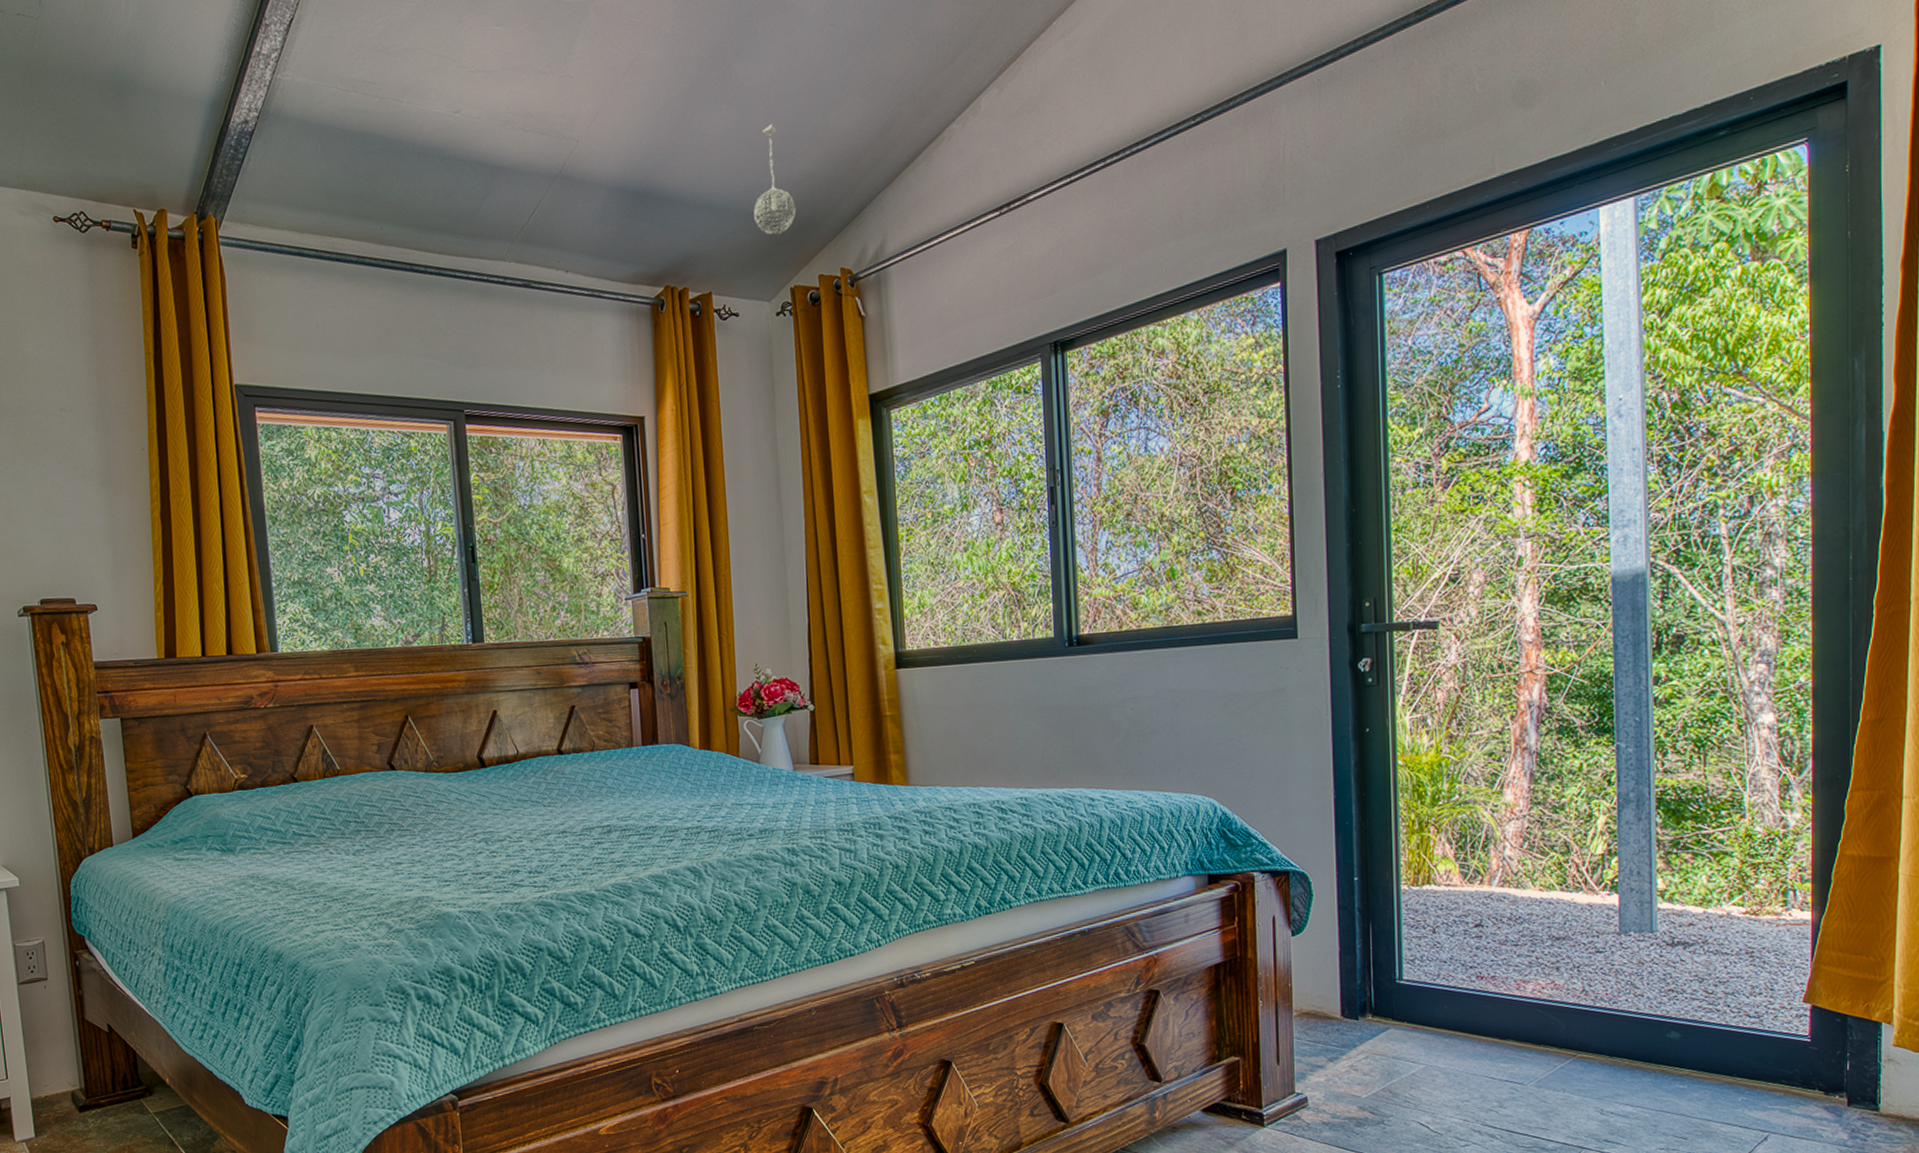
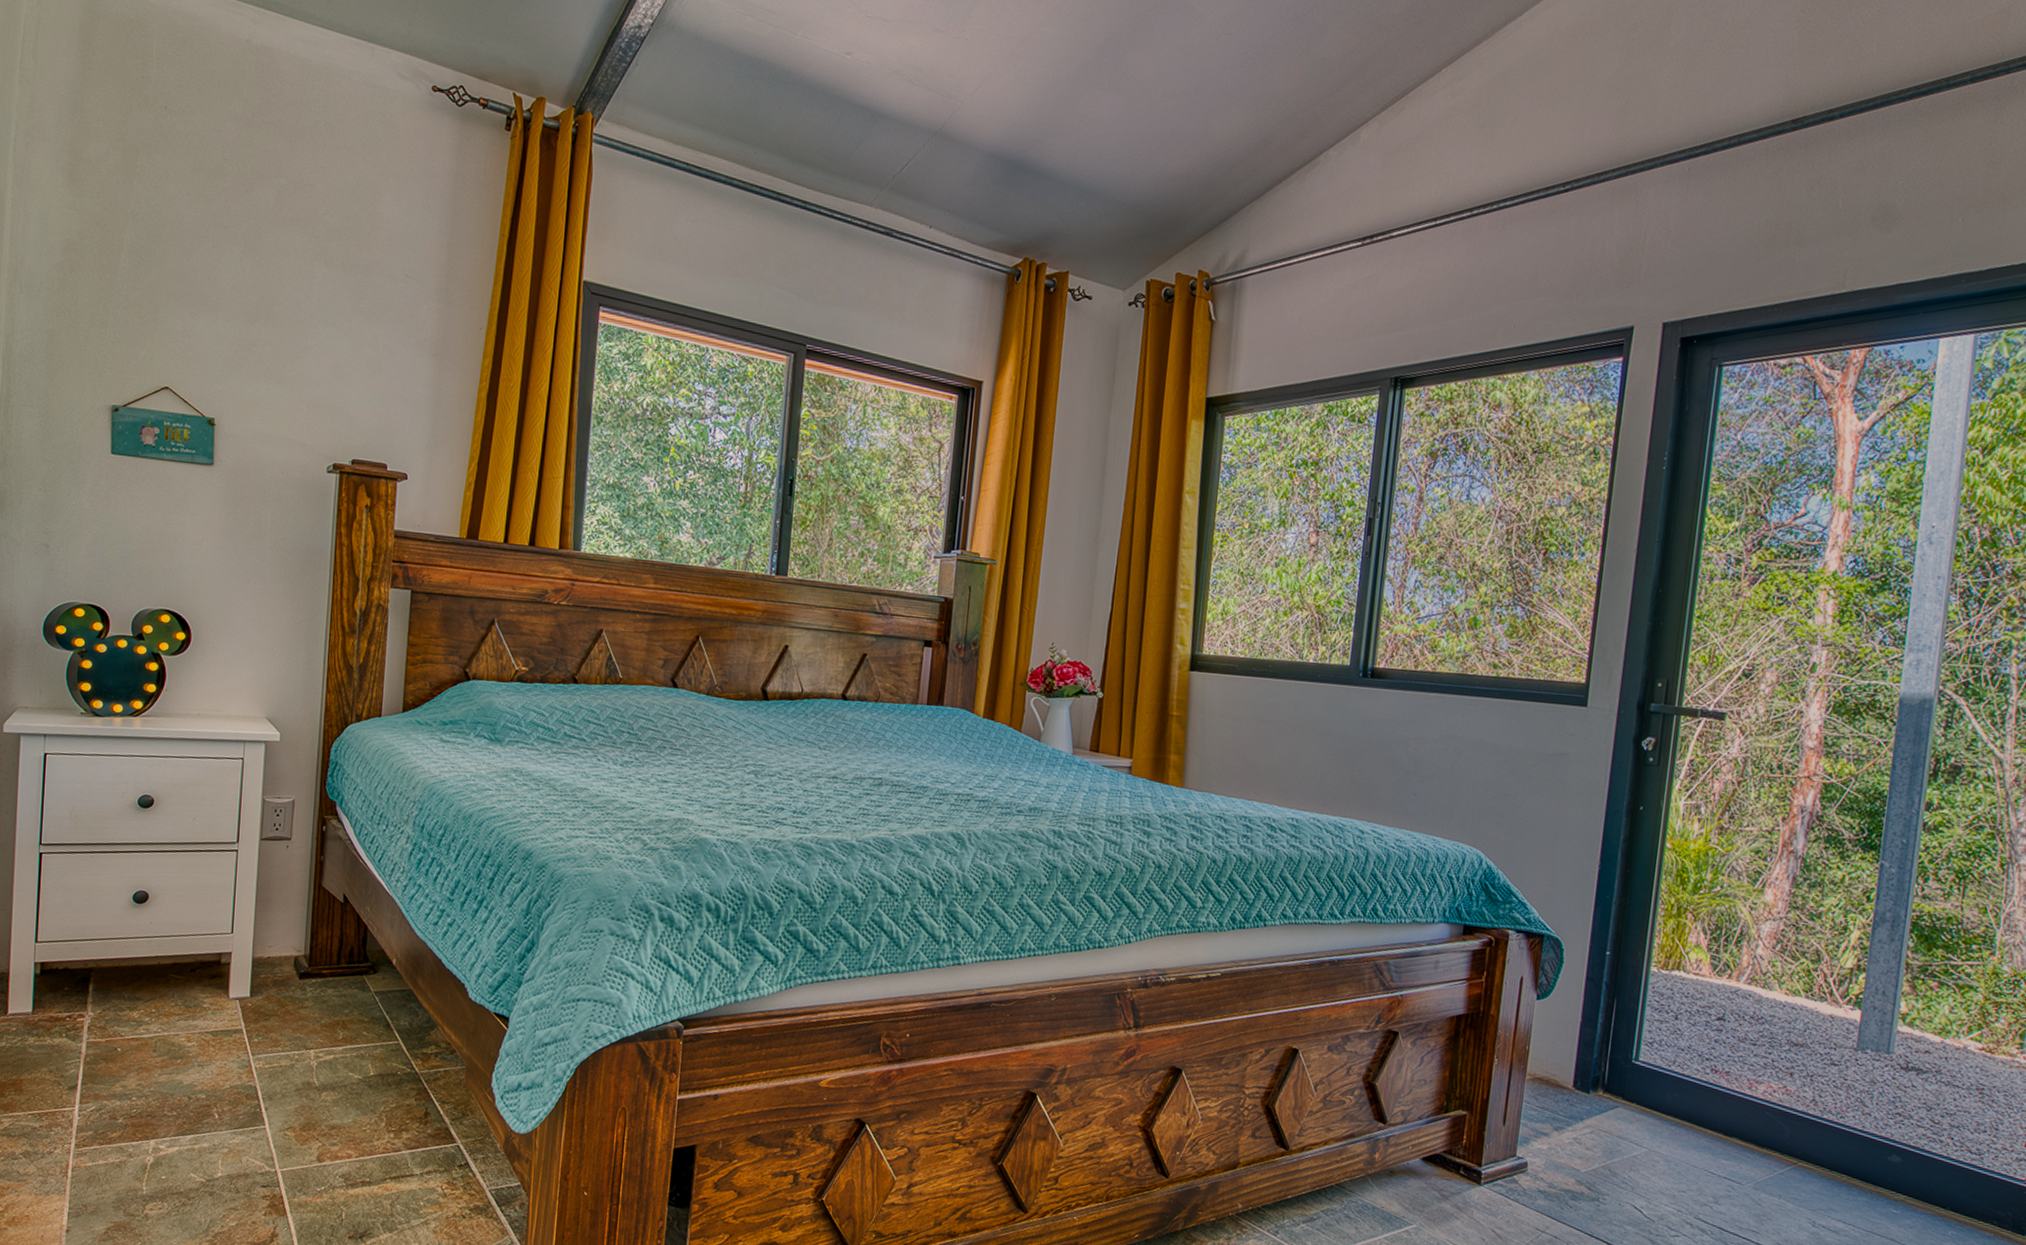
pendant light: present [753,124,796,235] -> none [1122,119,1165,227]

